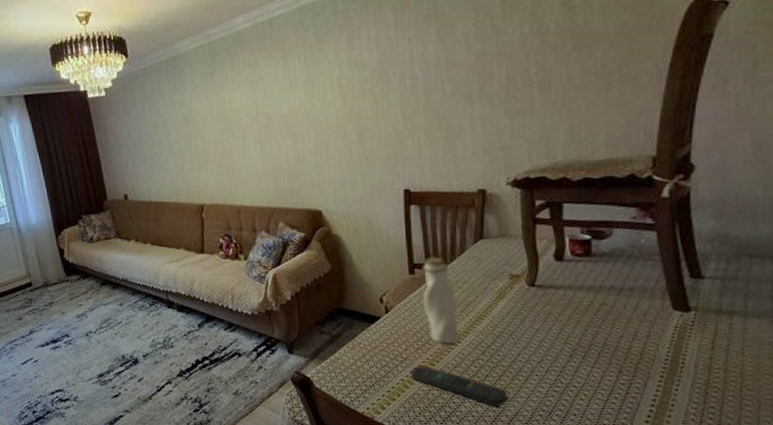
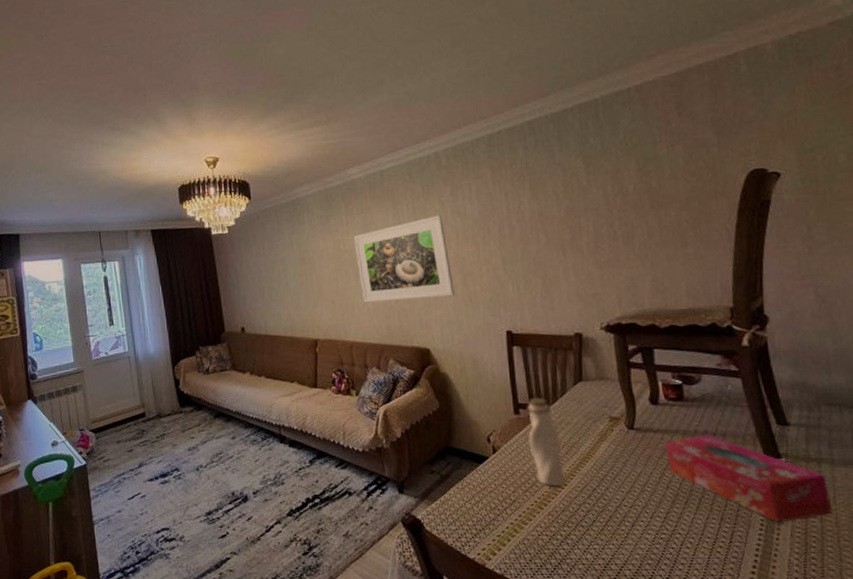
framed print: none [239,66,349,165] -> present [353,215,454,303]
remote control: present [411,365,508,406] -> none [520,508,616,554]
tissue box: none [567,289,739,375] -> present [665,434,832,523]

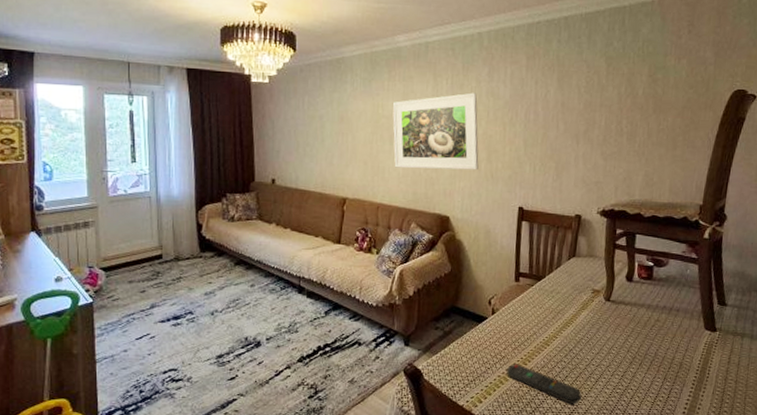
remote control: none [520,508,616,554] -> present [507,364,582,404]
water bottle: present [526,397,565,487] -> none [523,268,550,346]
tissue box: present [665,434,832,523] -> none [631,309,745,383]

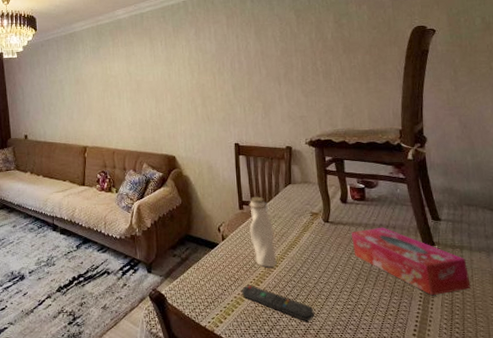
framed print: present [392,92,479,170] -> none [118,50,196,118]
water bottle: none [523,268,550,346] -> present [248,196,277,268]
tissue box: none [631,309,745,383] -> present [352,227,471,296]

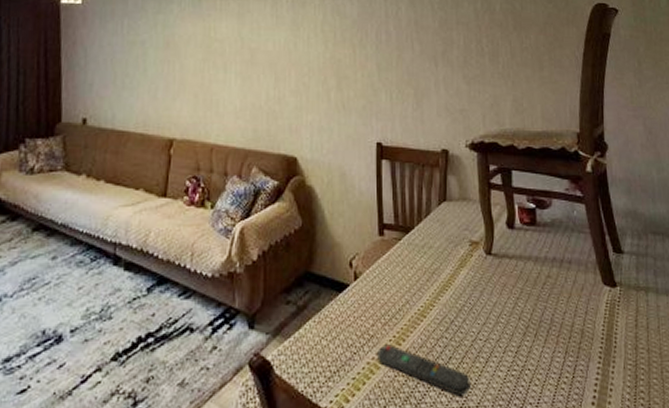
water bottle: present [248,196,277,268] -> none [391,217,425,319]
tissue box: present [352,227,471,296] -> none [519,261,657,355]

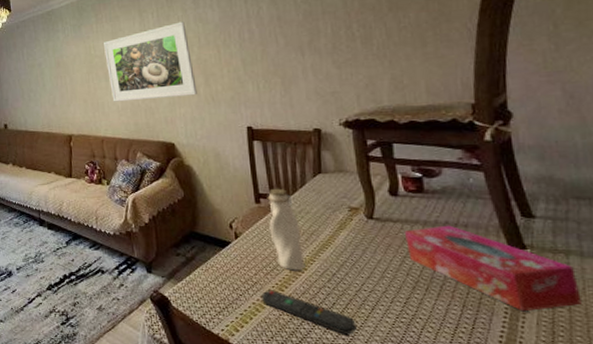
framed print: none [226,11,328,101] -> present [103,21,197,102]
water bottle: none [391,217,425,319] -> present [267,188,306,271]
tissue box: none [519,261,657,355] -> present [405,225,582,312]

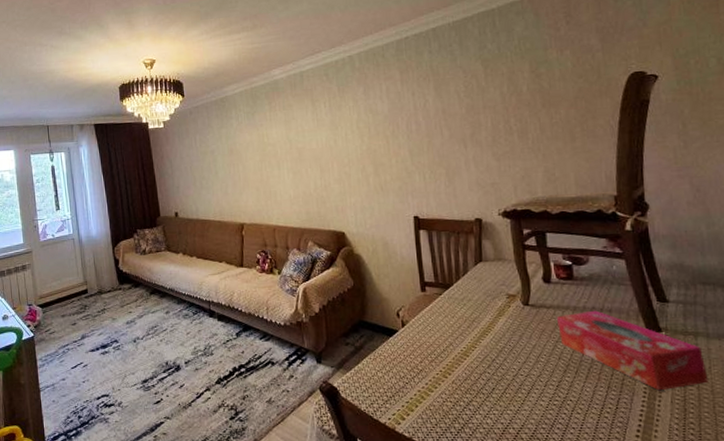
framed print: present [103,21,197,102] -> none [276,111,367,191]
remote control: present [262,290,356,335] -> none [427,377,514,419]
water bottle: present [267,188,306,271] -> none [432,276,468,358]

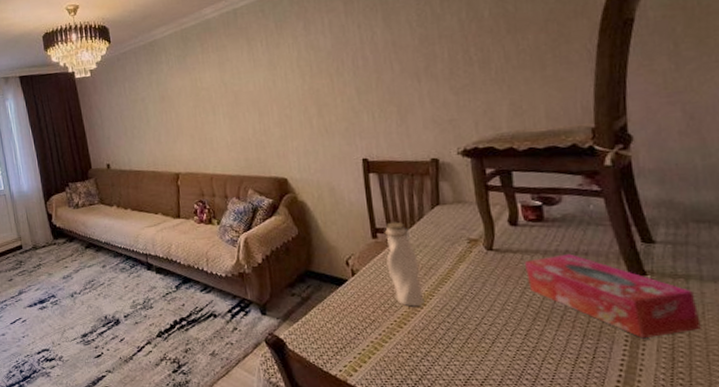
water bottle: none [432,276,468,358] -> present [384,221,425,307]

